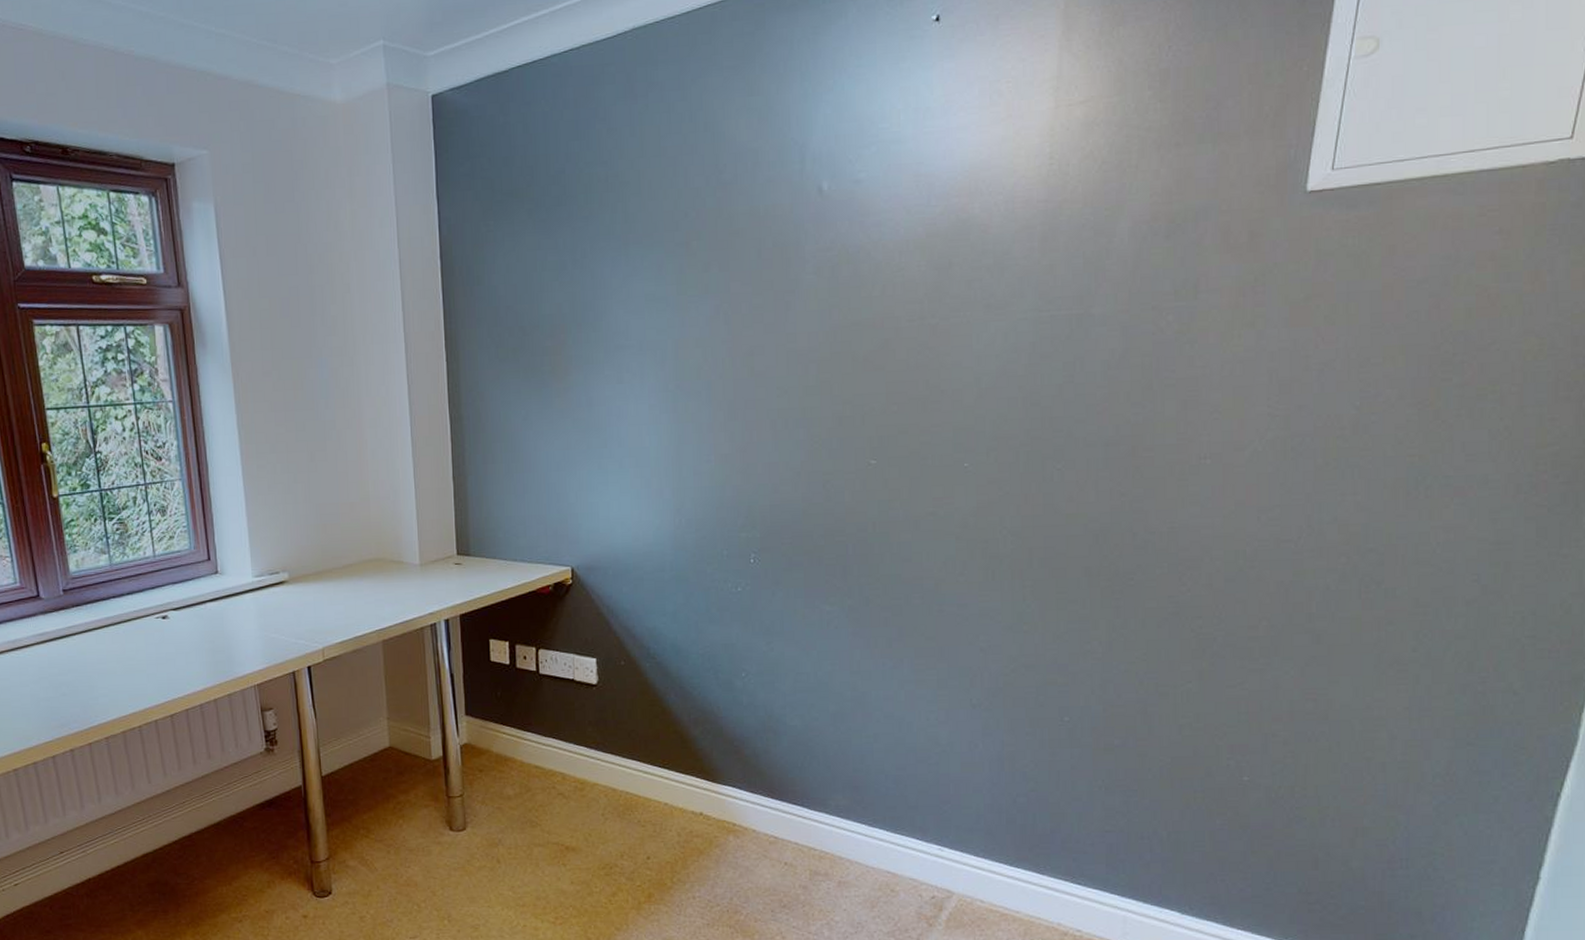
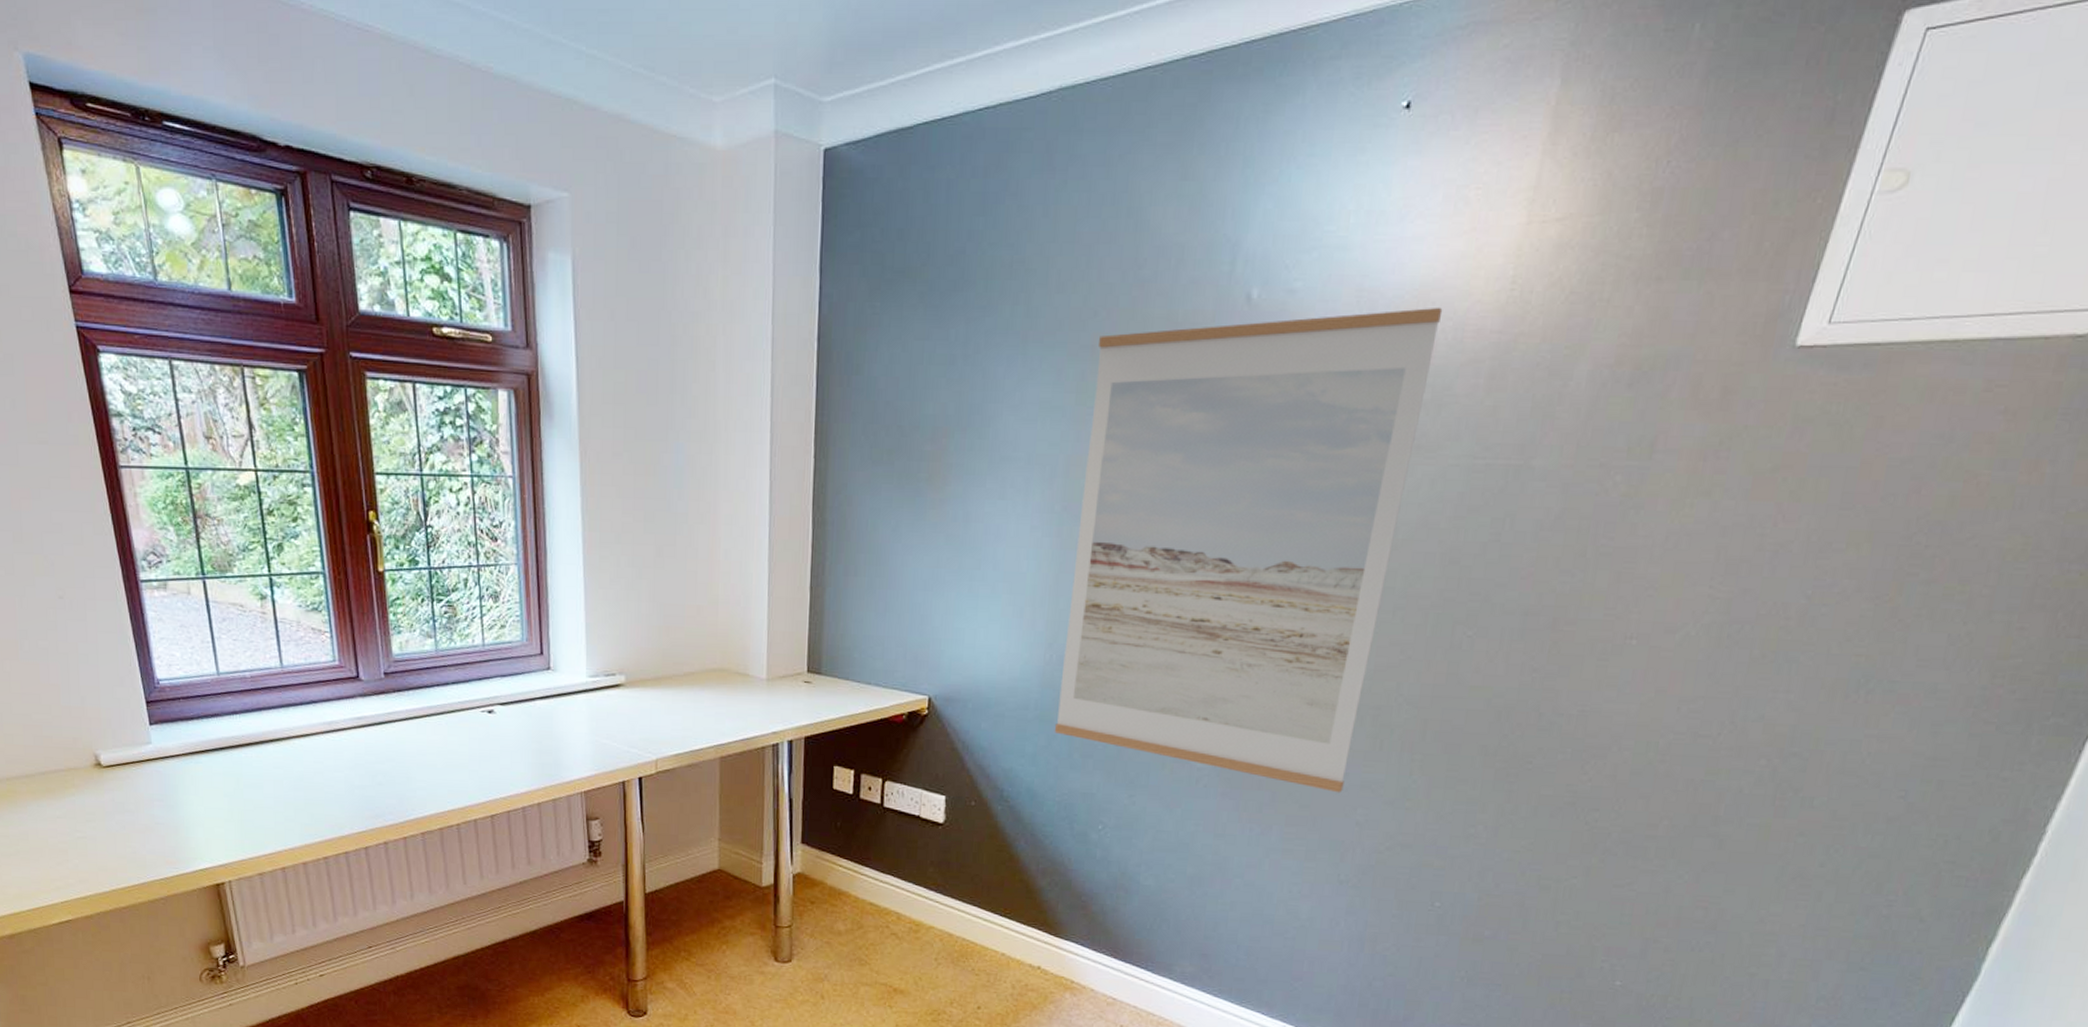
wall art: none [690,184,993,623] -> present [1054,307,1443,793]

